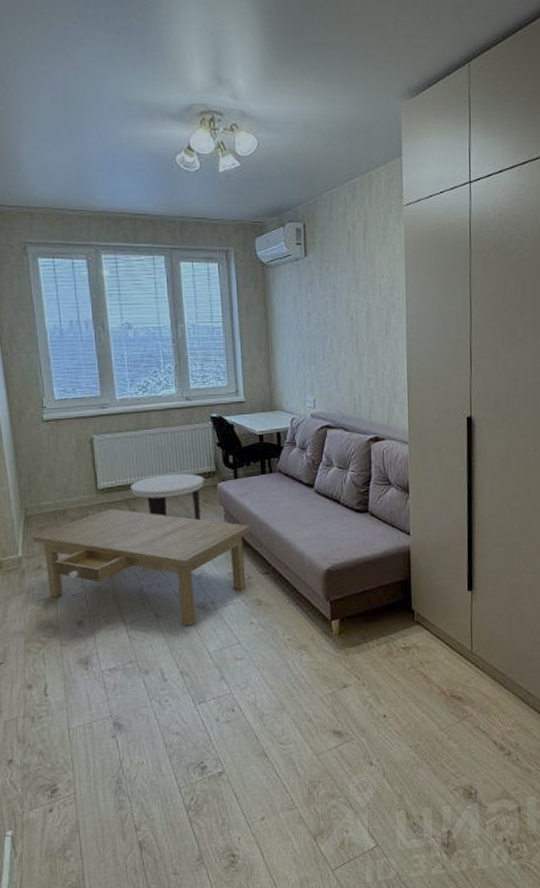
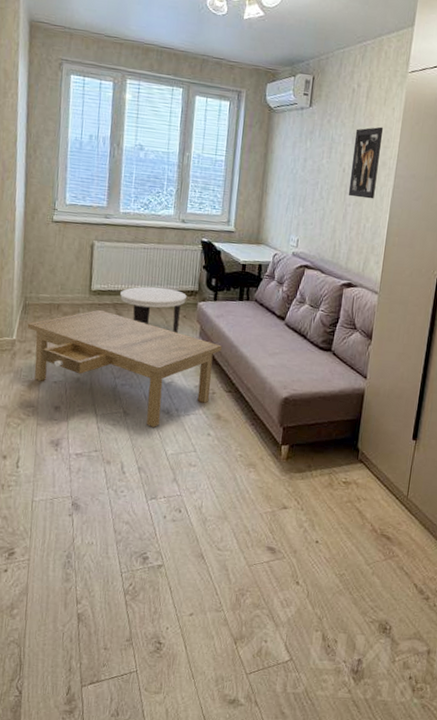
wall art: none [357,267,388,345] -> present [348,126,384,199]

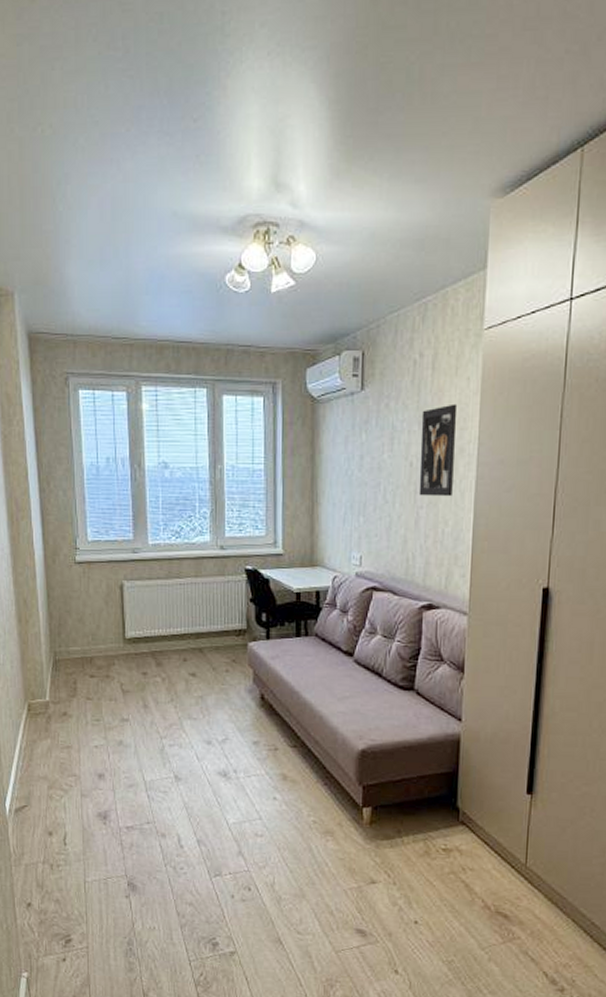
coffee table: present [27,309,223,427] -> none [60,660,281,793]
side table: present [120,286,187,334] -> none [158,628,234,682]

